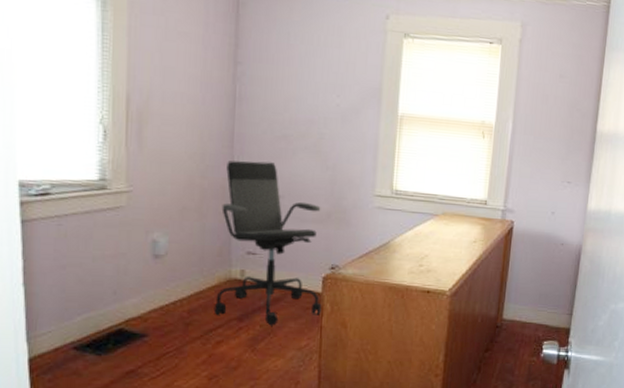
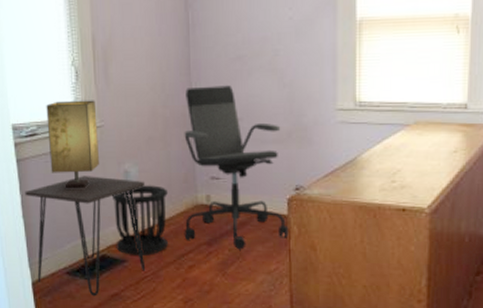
desk: none [29,243,175,374] -> present [25,176,146,296]
table lamp: none [63,159,125,257] -> present [46,100,99,189]
wastebasket: none [136,256,199,330] -> present [112,185,168,255]

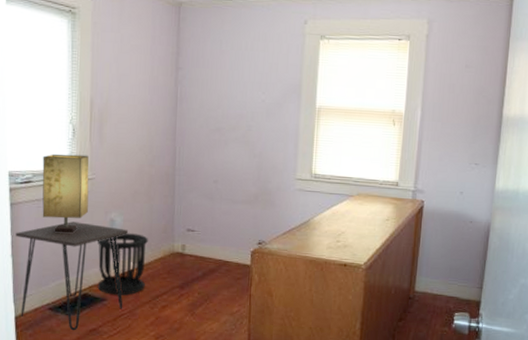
office chair: present [184,85,289,250] -> none [160,151,251,294]

